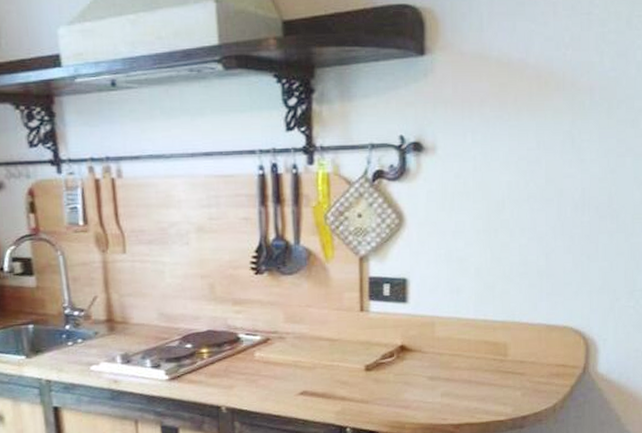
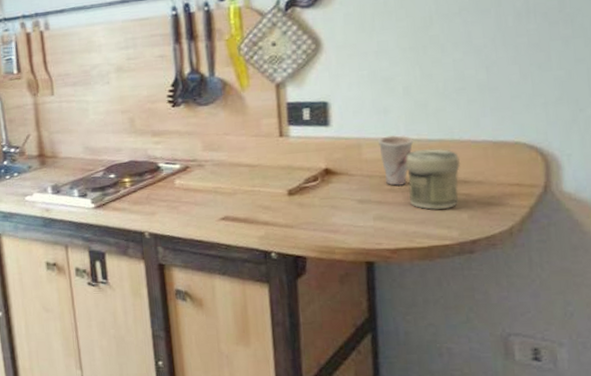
cup: none [449,315,481,364] -> present [377,135,414,186]
jar: none [472,329,519,388] -> present [405,148,461,211]

